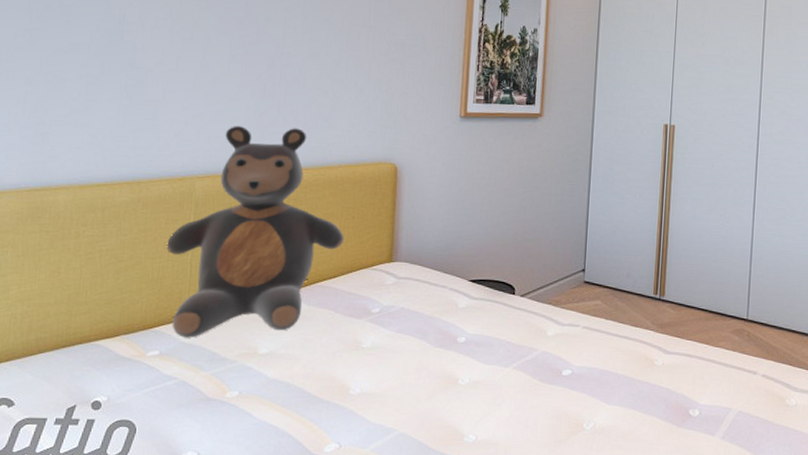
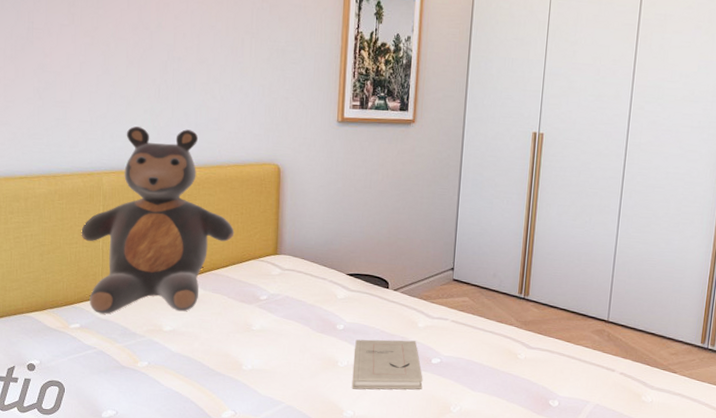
book: none [474,351,553,410] -> present [351,339,423,390]

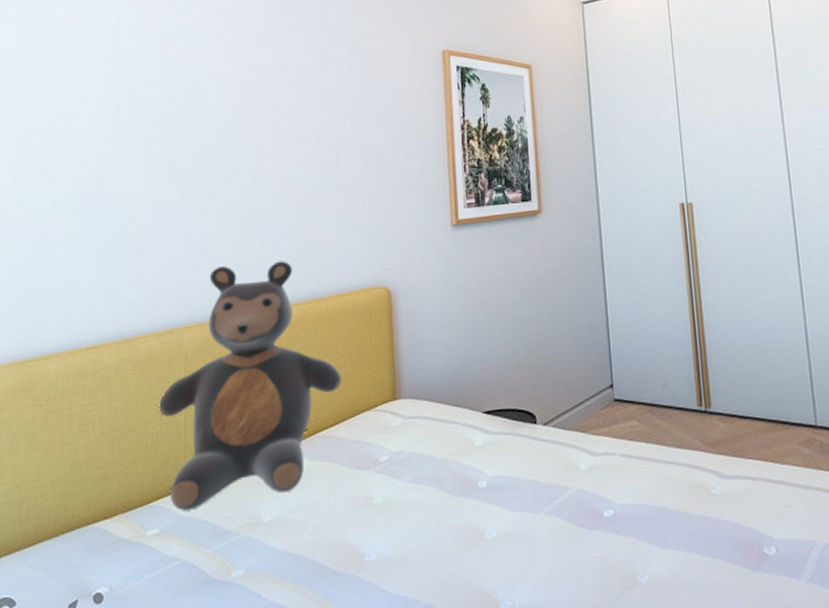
book: present [351,339,423,390] -> none [504,489,597,569]

